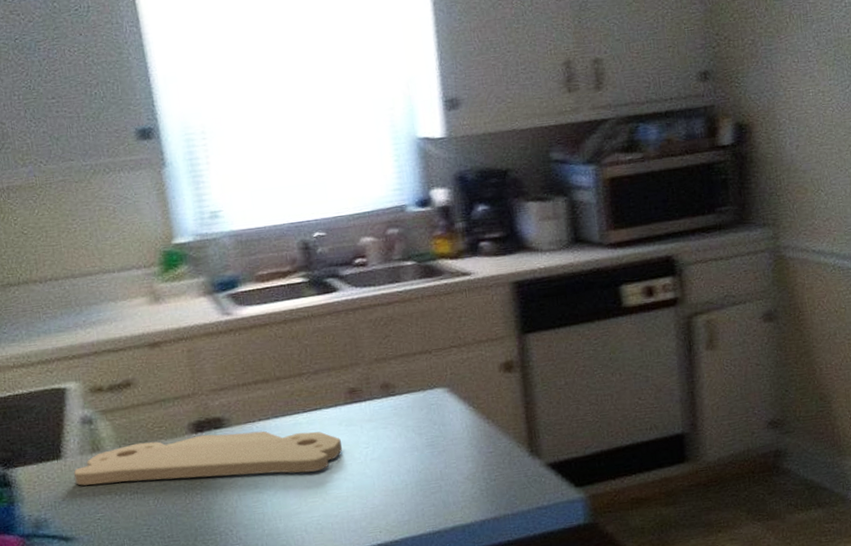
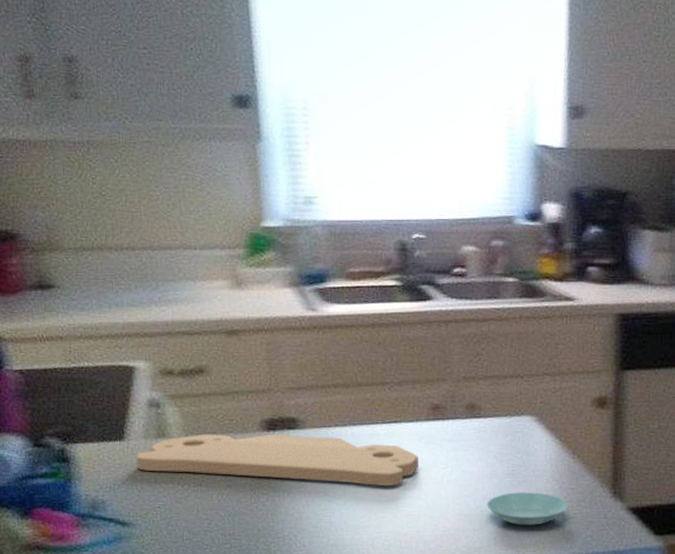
saucer: none [410,460,489,494] -> present [486,492,568,526]

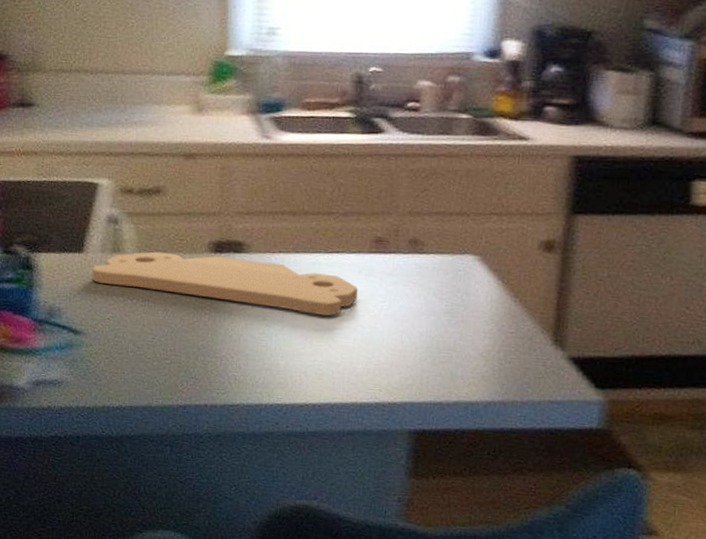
saucer: present [486,492,568,526] -> none [422,331,506,368]

